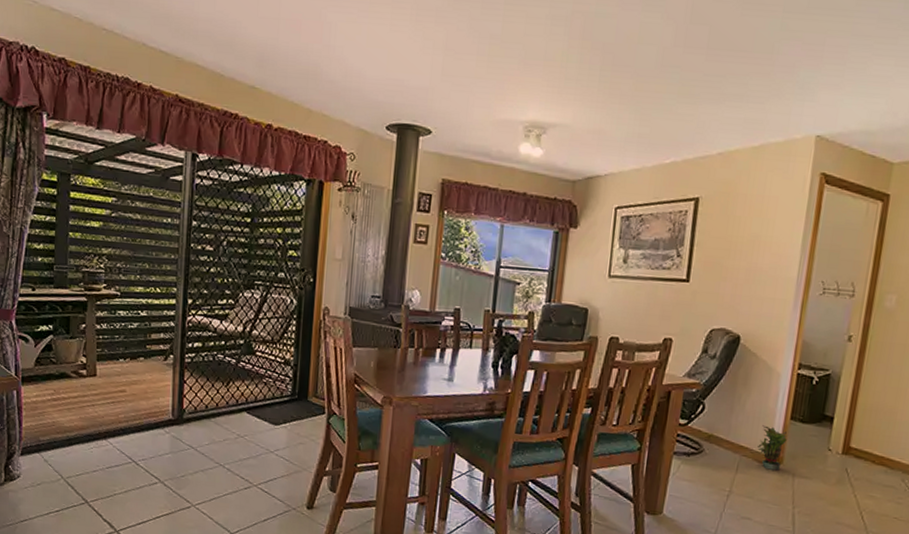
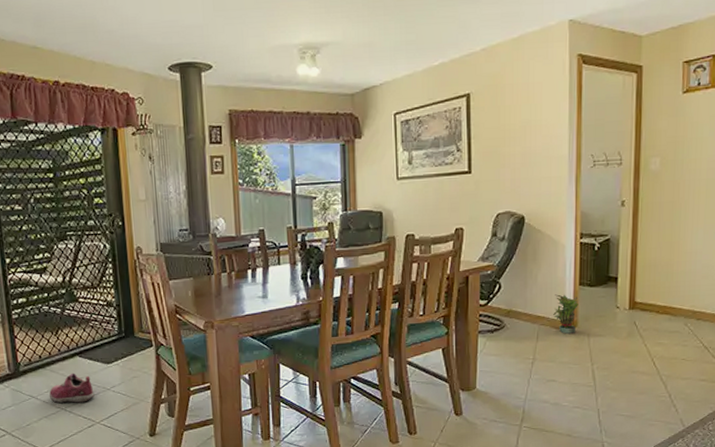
shoe: none [209,428,257,463] -> present [48,373,95,404]

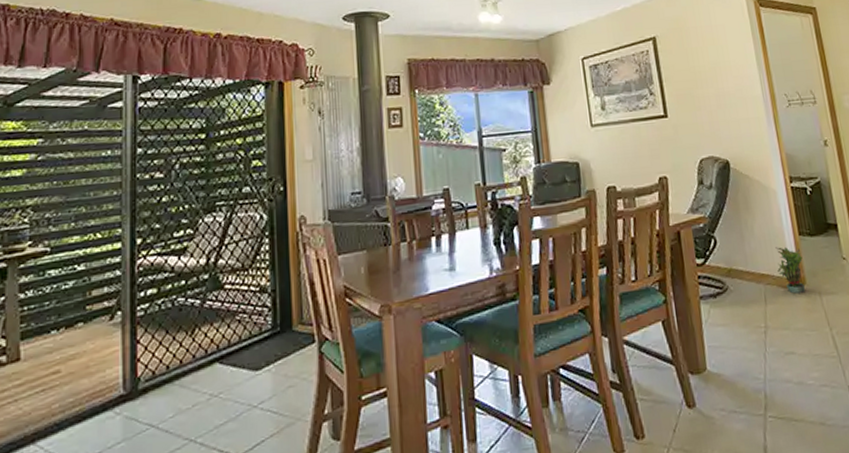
shoe: present [48,373,95,404] -> none [174,386,236,433]

